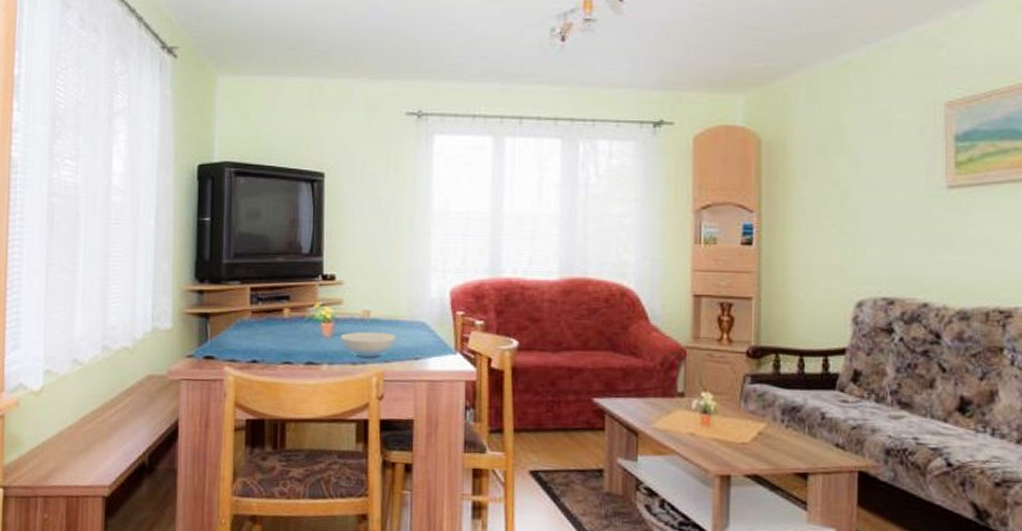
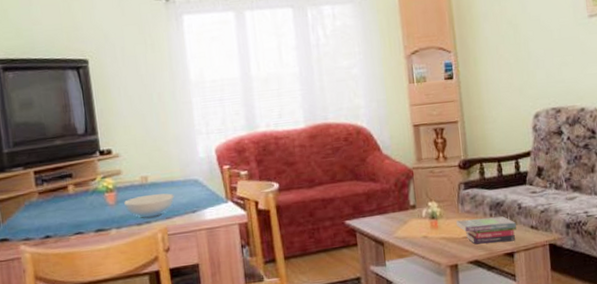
books: none [734,421,815,459] -> present [455,216,516,245]

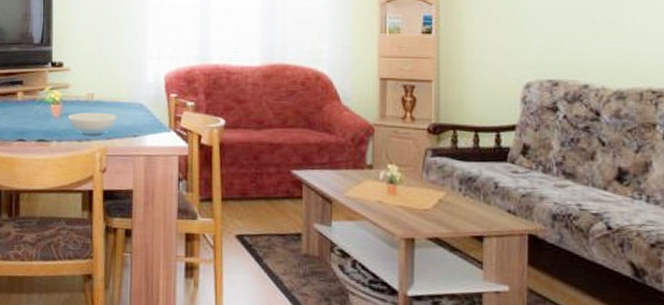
books: present [455,216,516,245] -> none [417,190,490,224]

